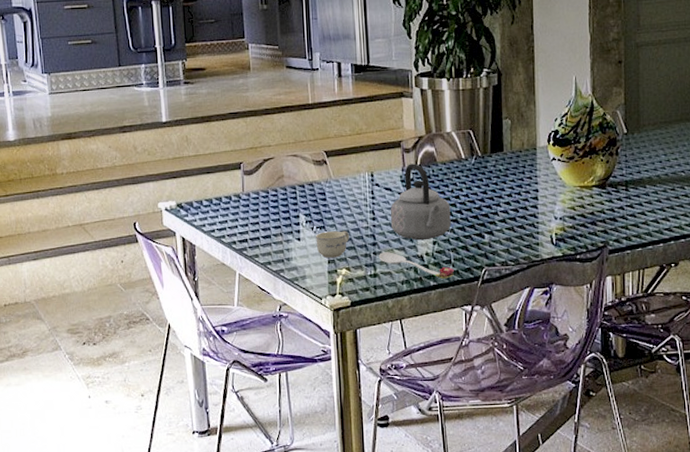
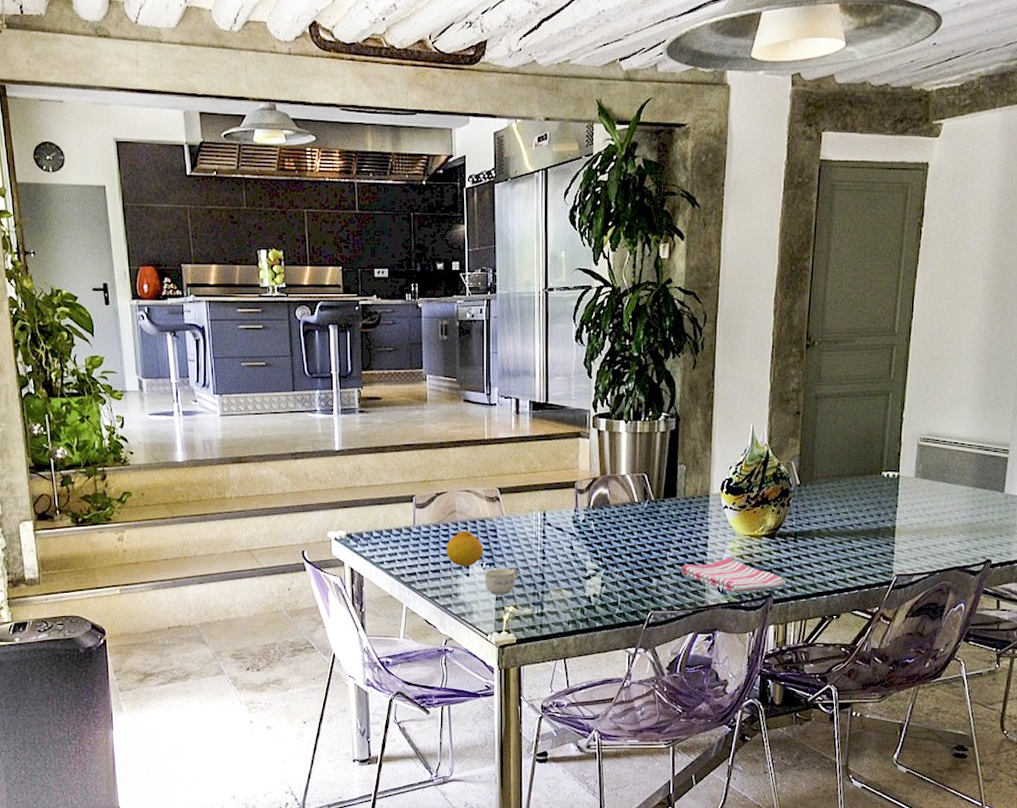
fruit: none [276,195,314,231] -> present [446,530,484,566]
spoon: present [379,252,454,279] -> none [547,592,620,621]
teapot: present [391,164,451,241] -> none [561,505,620,582]
dish towel: none [513,209,621,245] -> present [681,557,786,592]

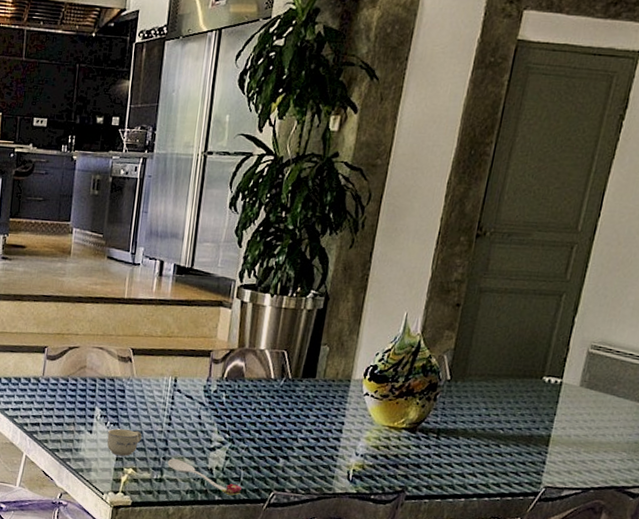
fruit: present [446,530,484,566] -> none [71,387,110,423]
spoon: none [547,592,620,621] -> present [168,458,242,496]
dish towel: present [681,557,786,592] -> none [311,446,422,485]

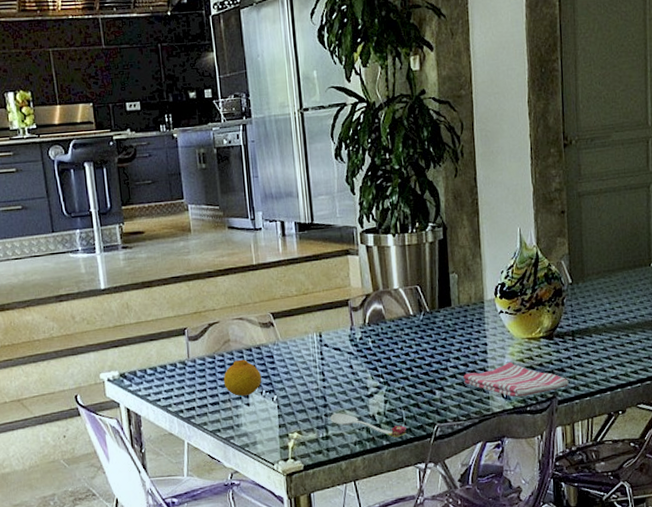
fruit: none [71,387,110,423] -> present [223,359,262,396]
cup: present [107,428,142,456] -> none [265,393,300,422]
dish towel: none [311,446,422,485] -> present [463,361,569,397]

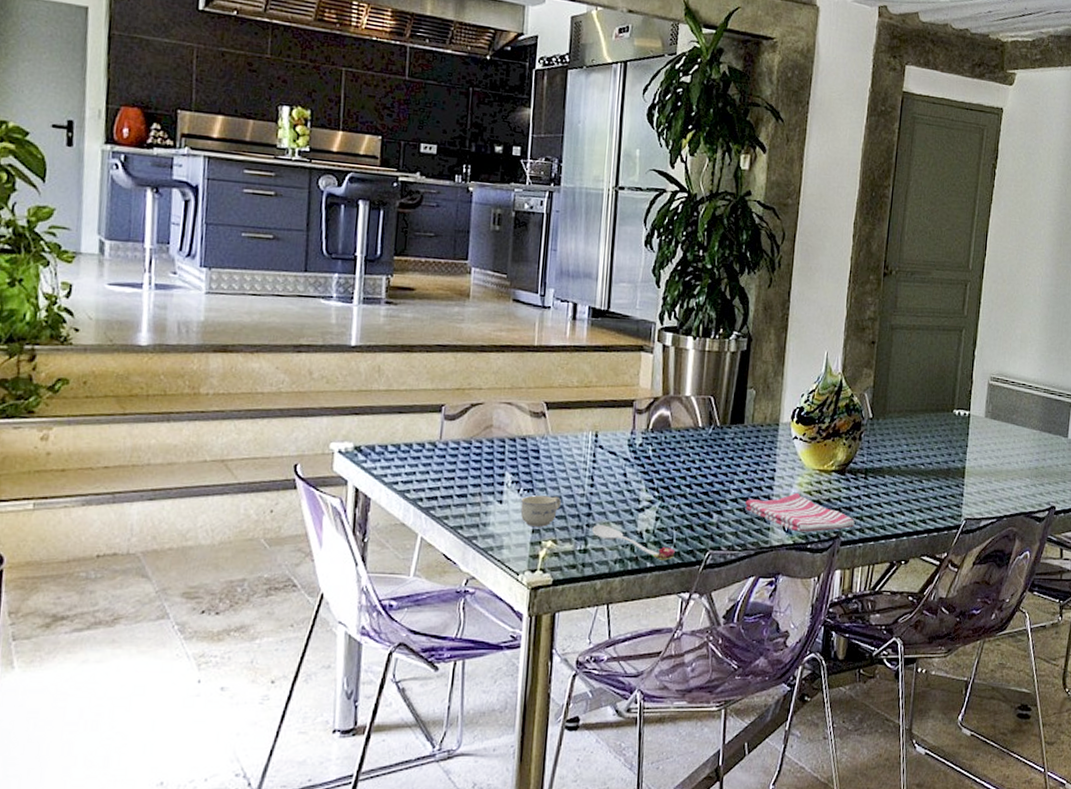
fruit: present [223,359,262,396] -> none [476,449,522,491]
cup: none [265,393,300,422] -> present [520,495,561,527]

